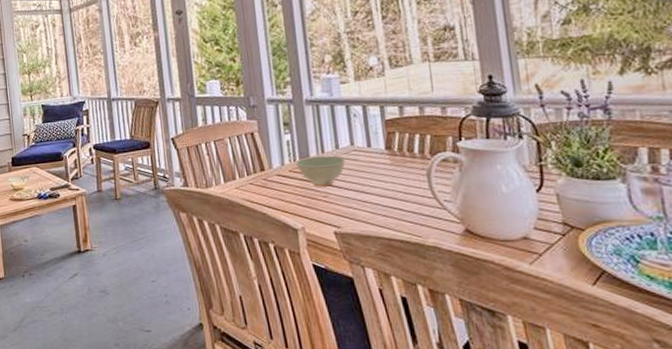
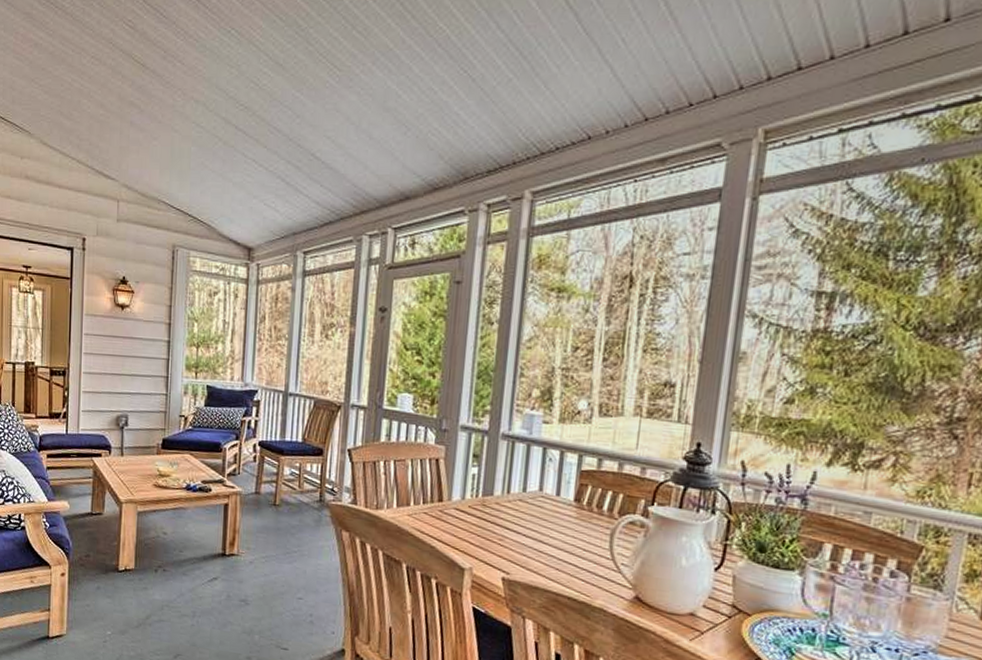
bowl: present [295,155,346,187] -> none [476,495,530,530]

